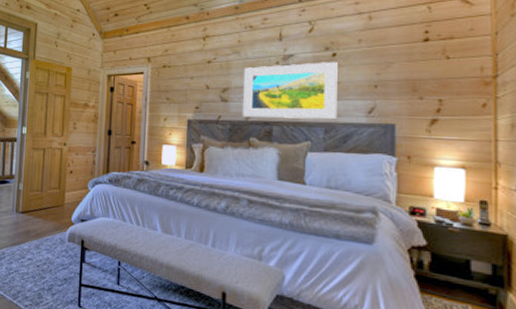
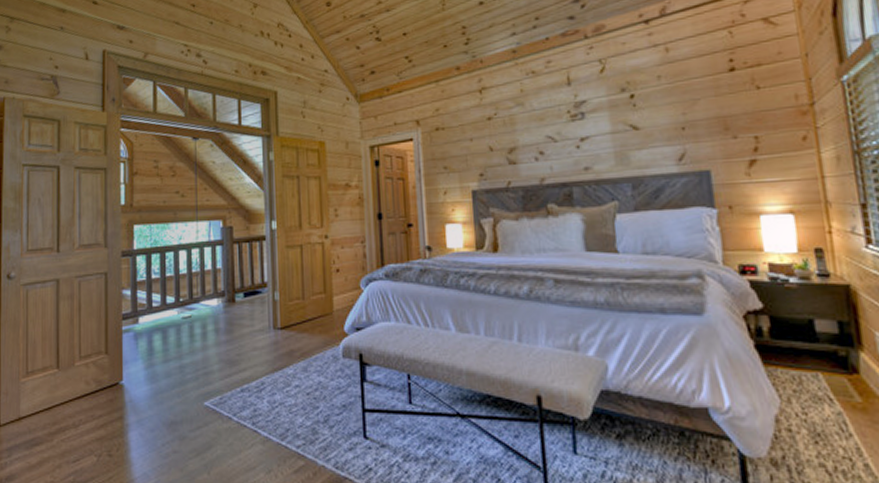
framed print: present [242,61,338,119] -> none [532,103,644,181]

